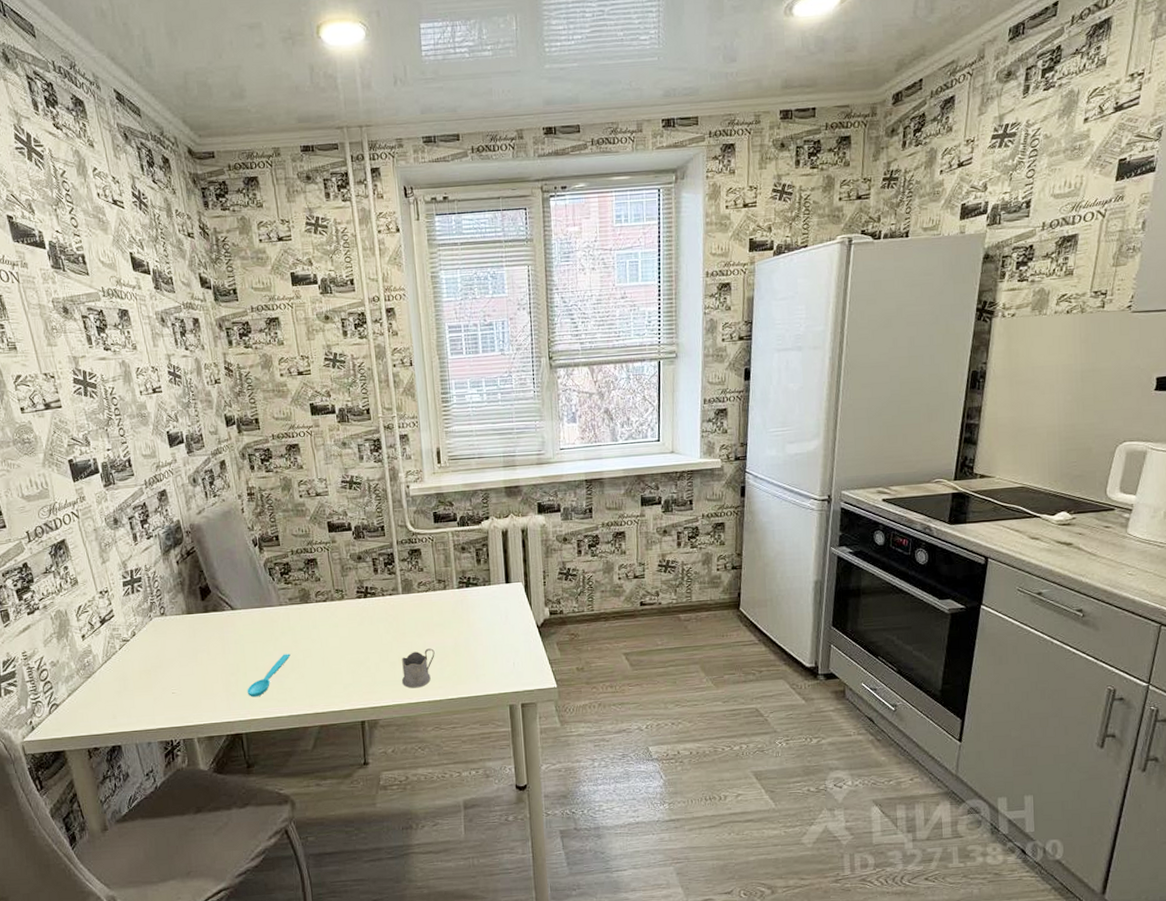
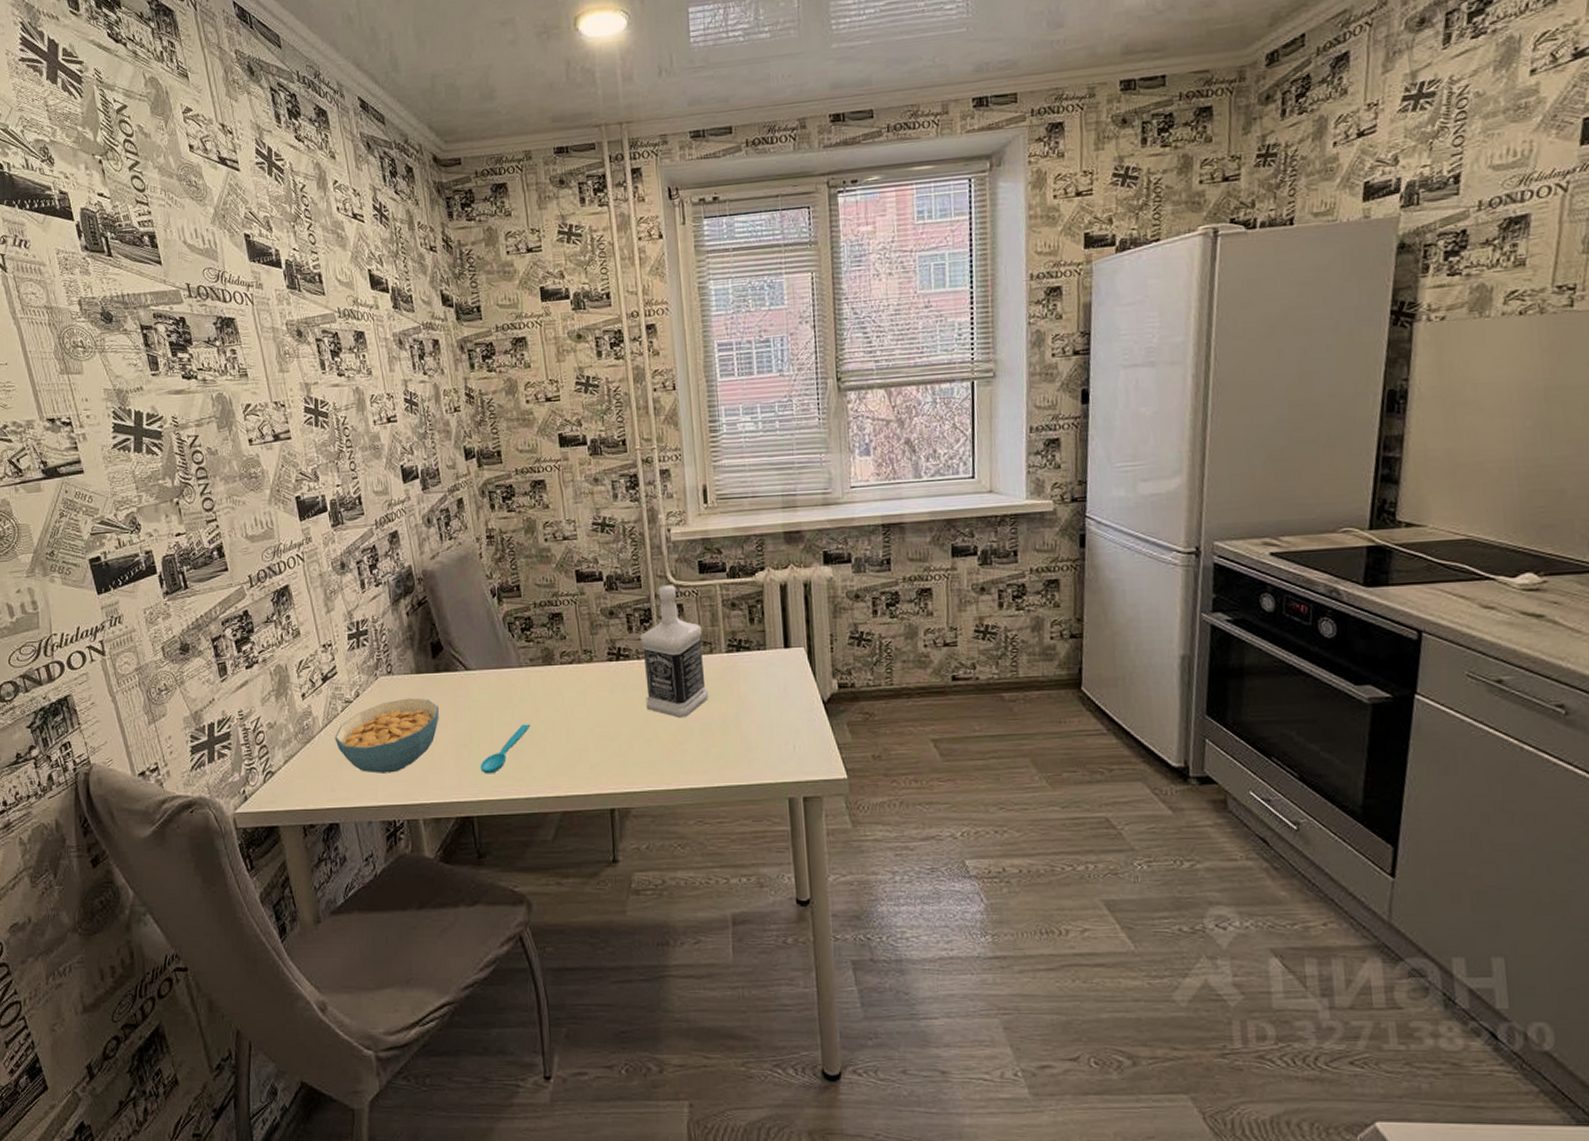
cereal bowl: none [114,635,209,701] -> present [335,698,439,773]
bottle: none [385,533,444,644] -> present [640,585,709,719]
tea glass holder: present [402,648,435,689] -> none [659,724,699,772]

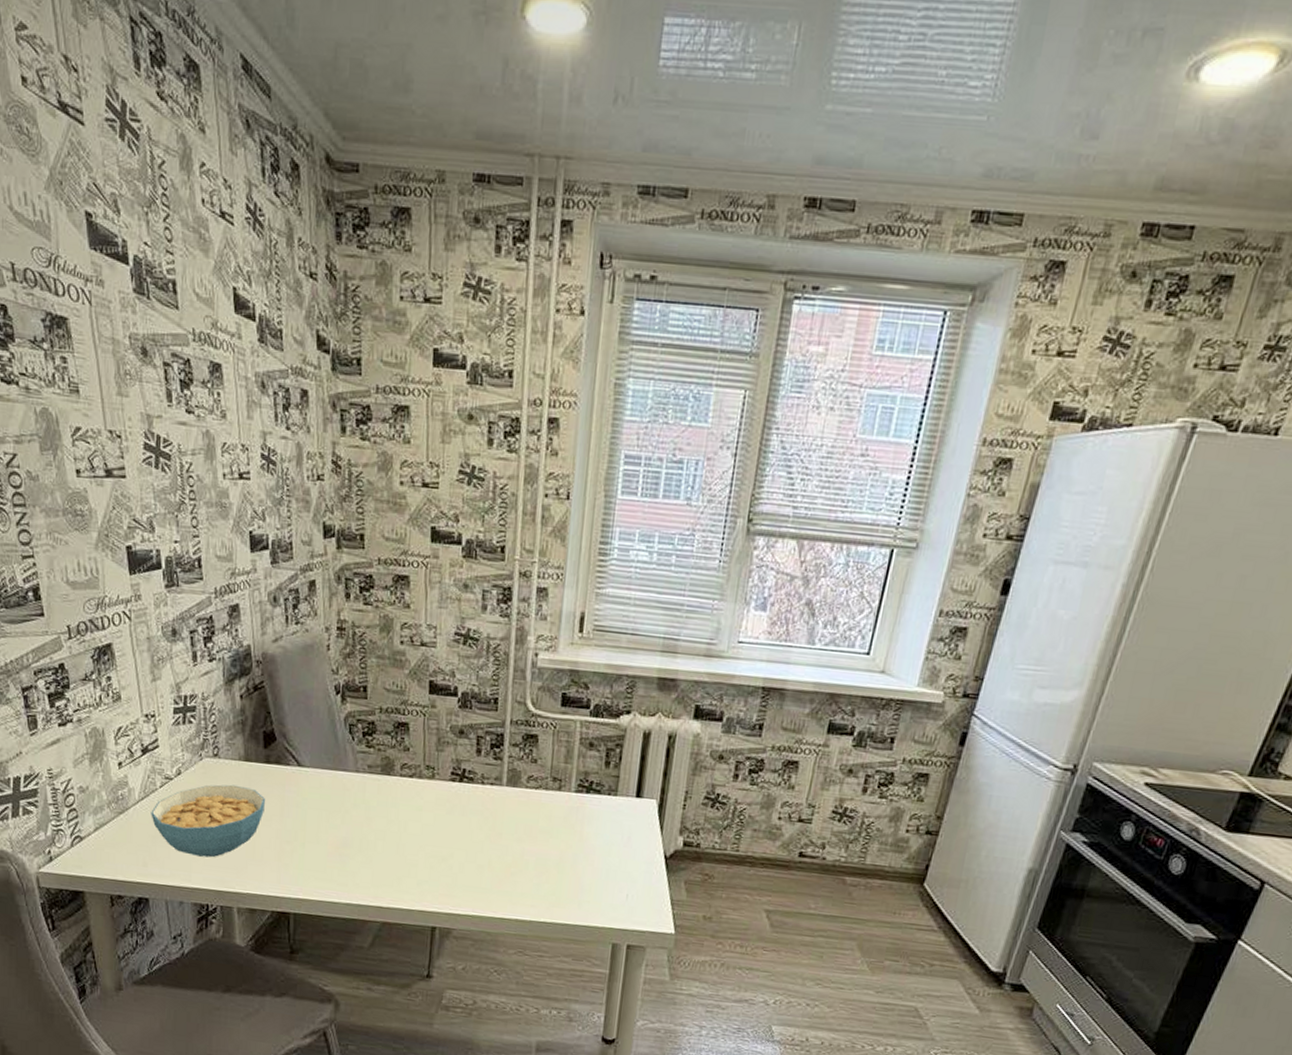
spoon: present [480,724,530,774] -> none [302,830,360,875]
bottle: present [640,585,709,719] -> none [483,712,555,850]

